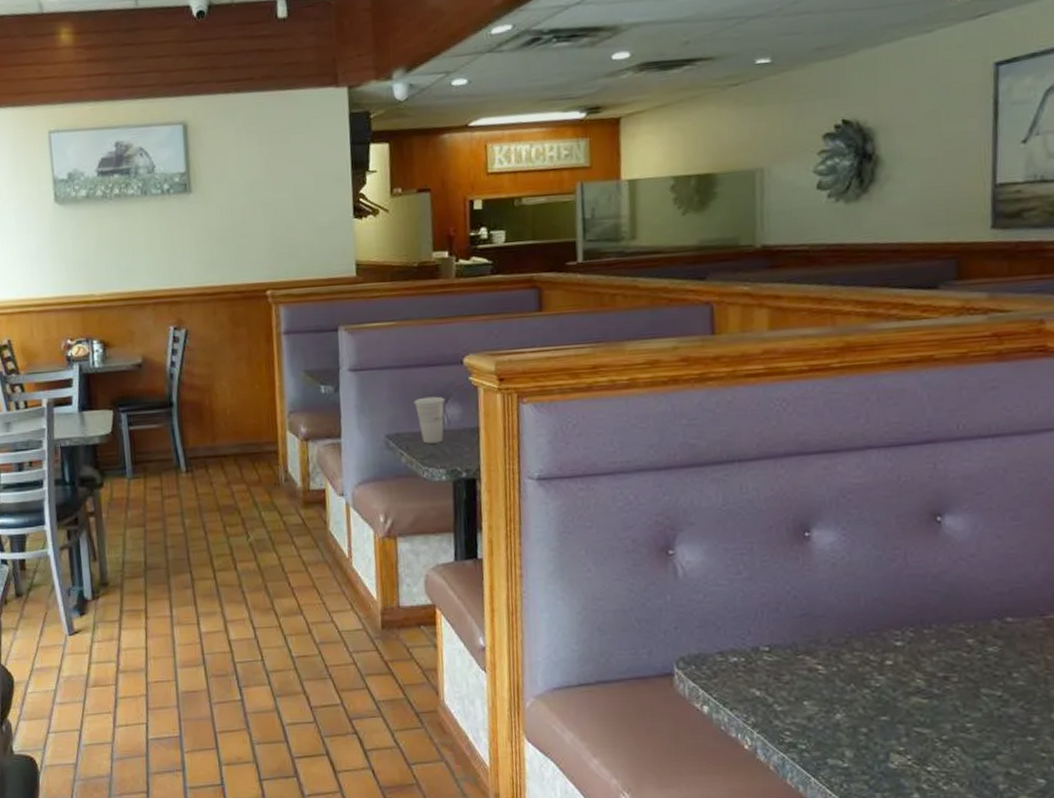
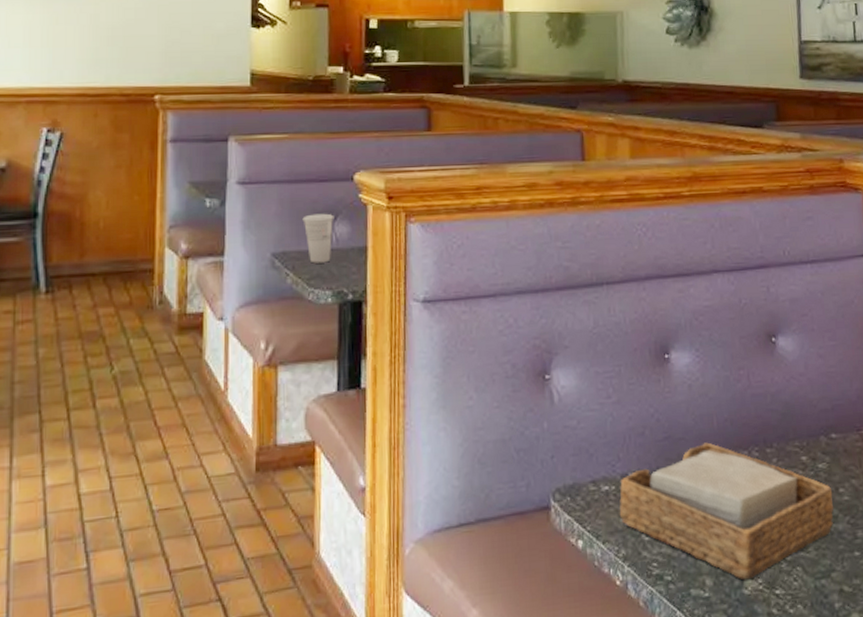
napkin holder: none [749,620,1005,755] -> present [619,442,834,580]

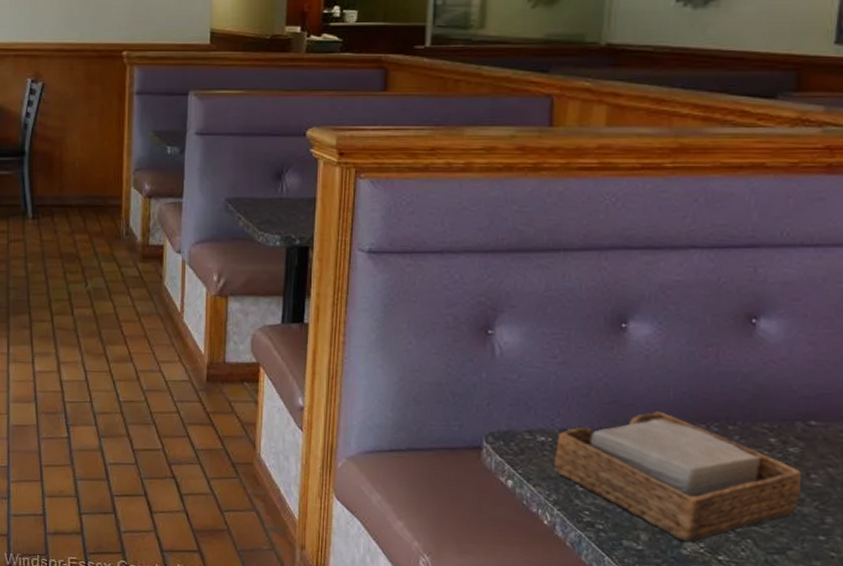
cup: present [302,213,334,263] -> none [255,165,286,210]

